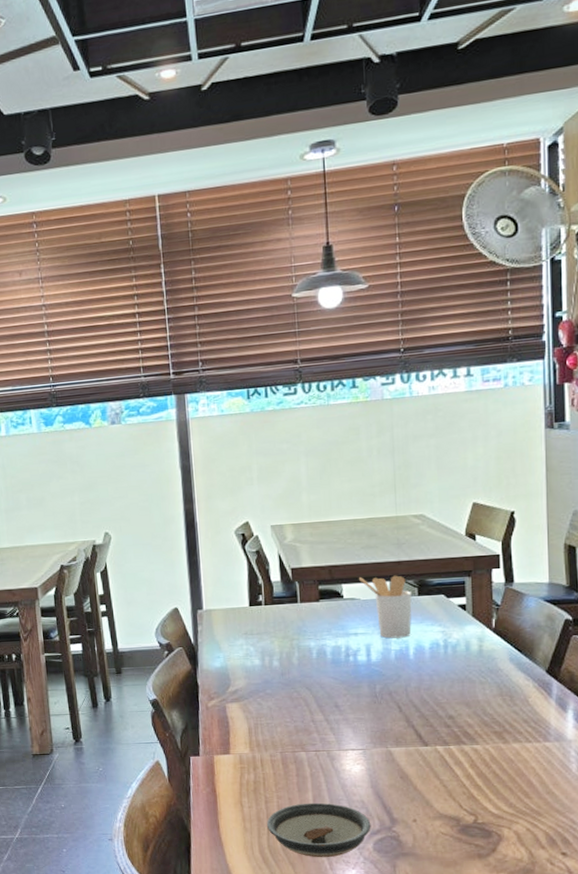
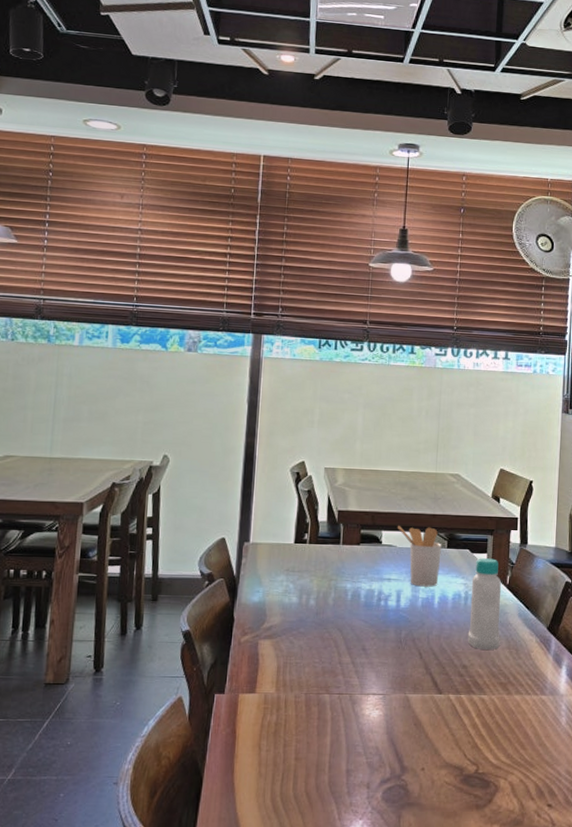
saucer: present [266,802,371,858] -> none [281,748,383,807]
bottle: none [450,602,490,699] -> present [467,558,501,650]

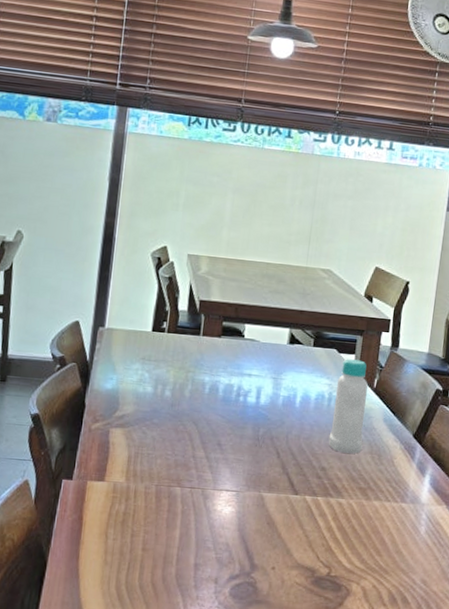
utensil holder: present [398,526,442,587] -> none [262,320,308,386]

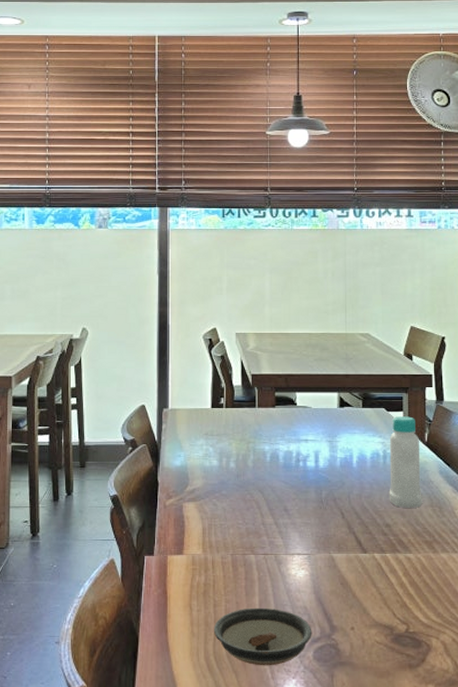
saucer: none [128,540,232,600] -> present [213,607,312,666]

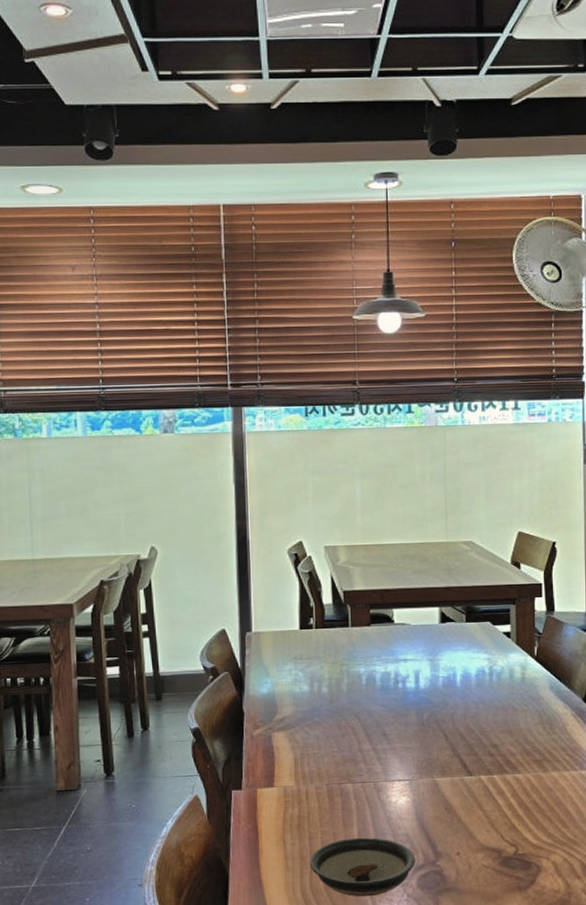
bottle: present [389,416,422,508] -> none [495,629,532,727]

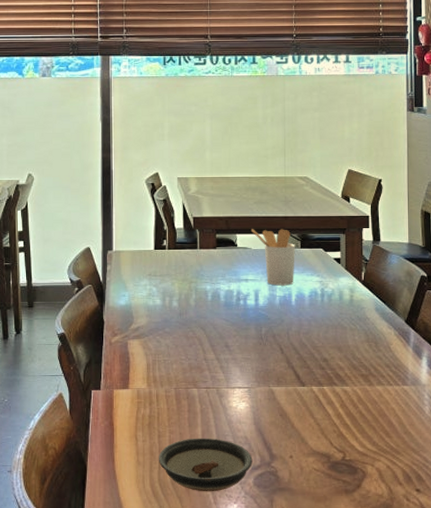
utensil holder: none [410,601,460,665] -> present [251,229,295,286]

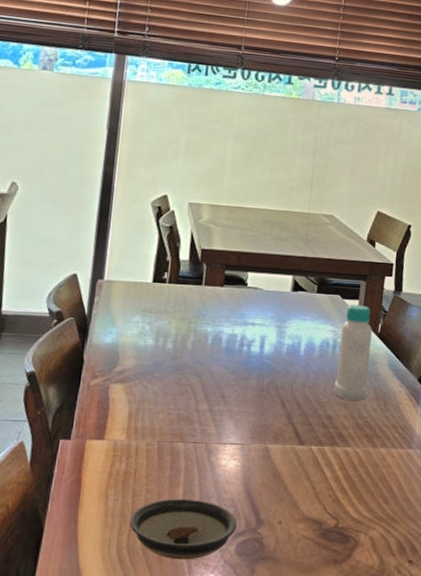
utensil holder: present [251,229,295,286] -> none [265,268,311,333]
bottle: none [326,256,359,343] -> present [333,304,372,401]

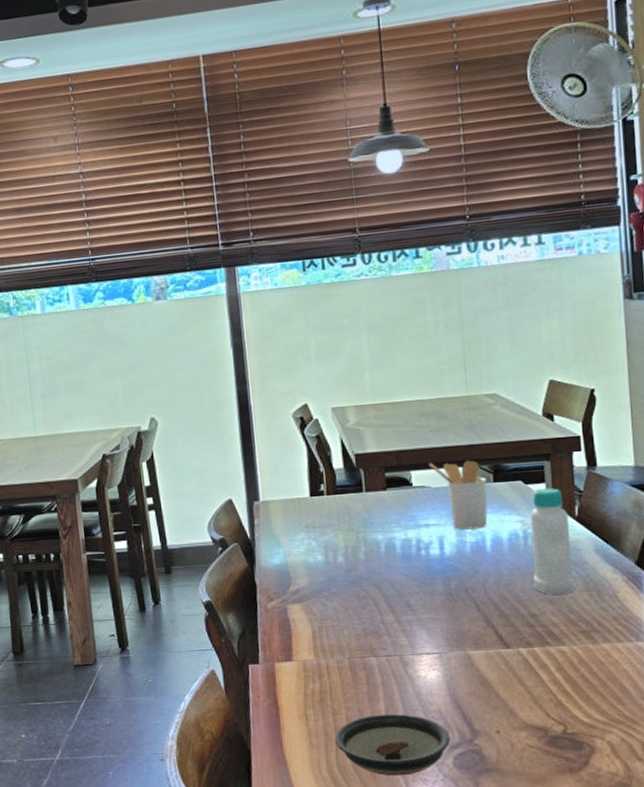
utensil holder: none [265,268,311,333] -> present [429,460,488,530]

